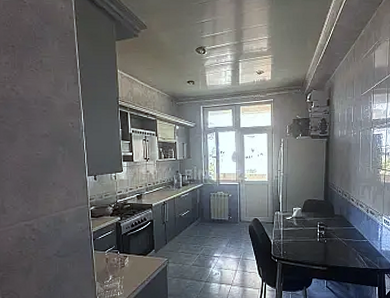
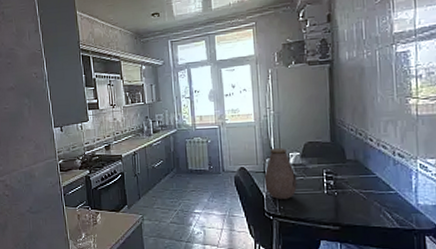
vase: none [273,203,297,246] -> present [264,147,297,200]

